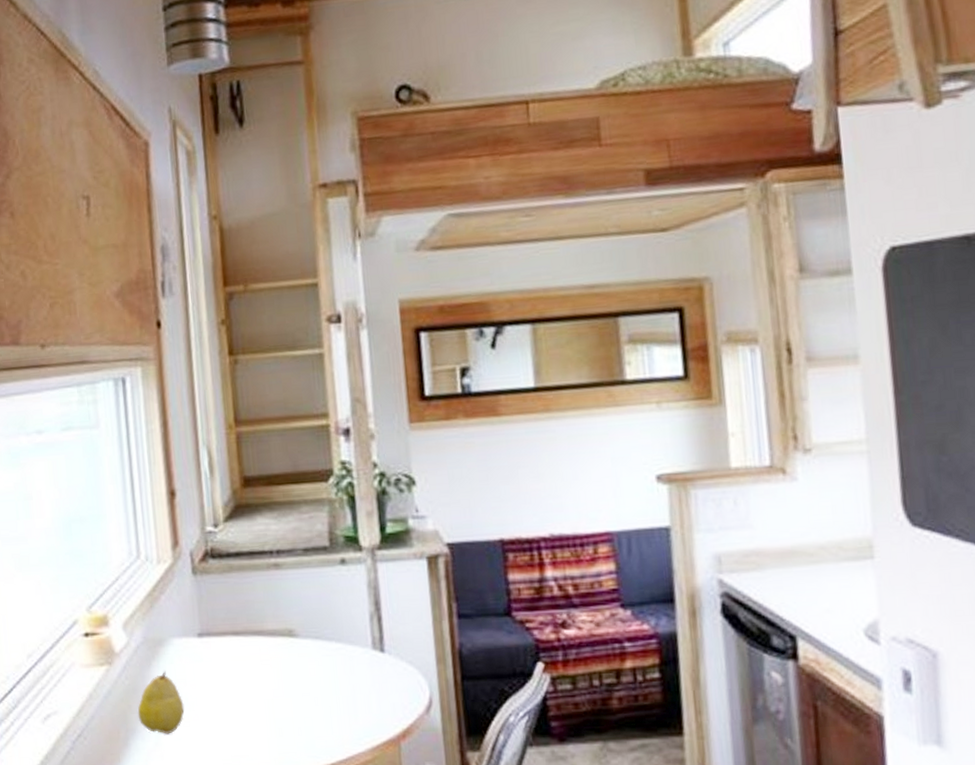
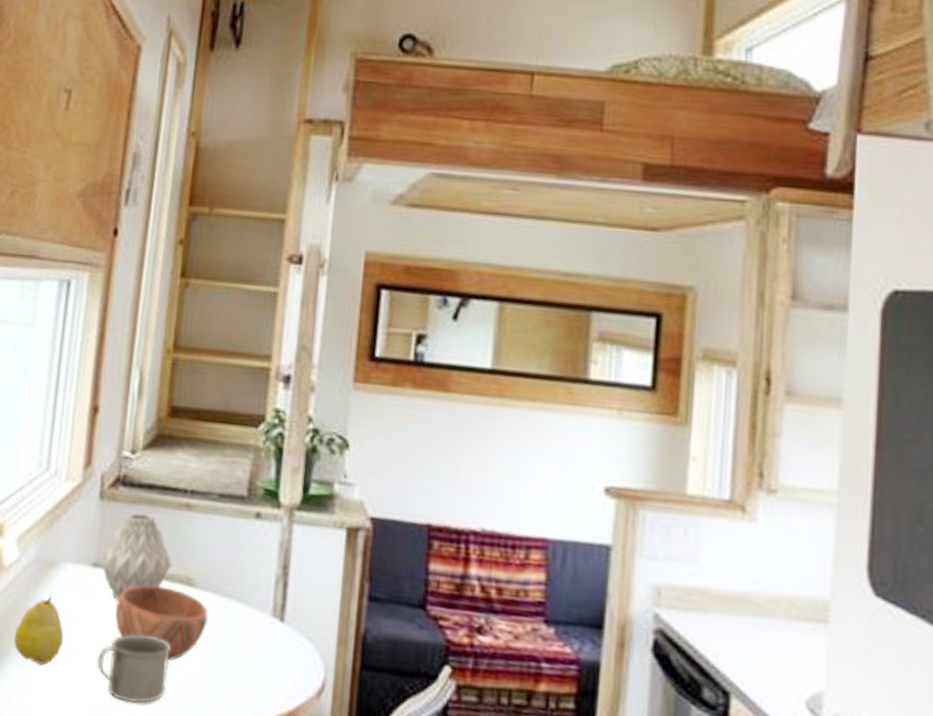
vase: none [203,580,272,664] -> present [100,513,172,601]
mug: none [219,689,287,752] -> present [97,634,171,704]
bowl: none [226,642,314,707] -> present [115,585,208,660]

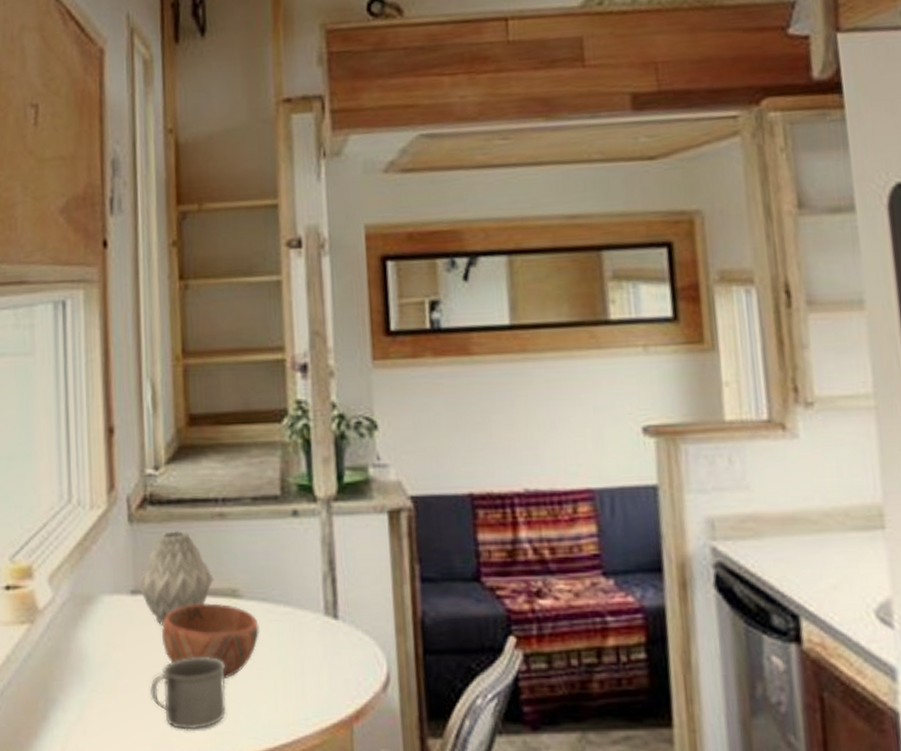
fruit: present [13,596,64,665] -> none [59,632,112,707]

